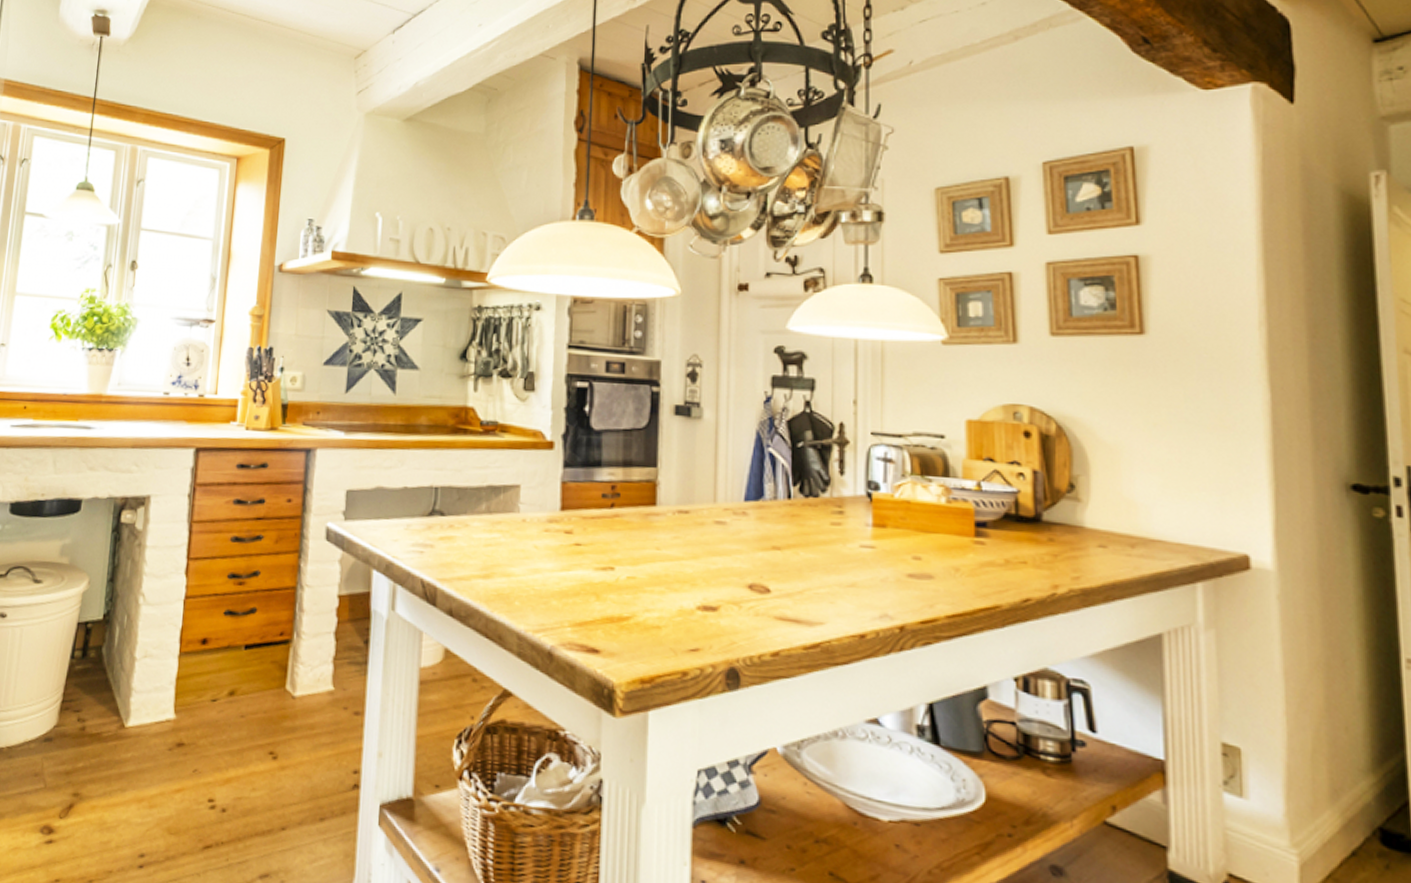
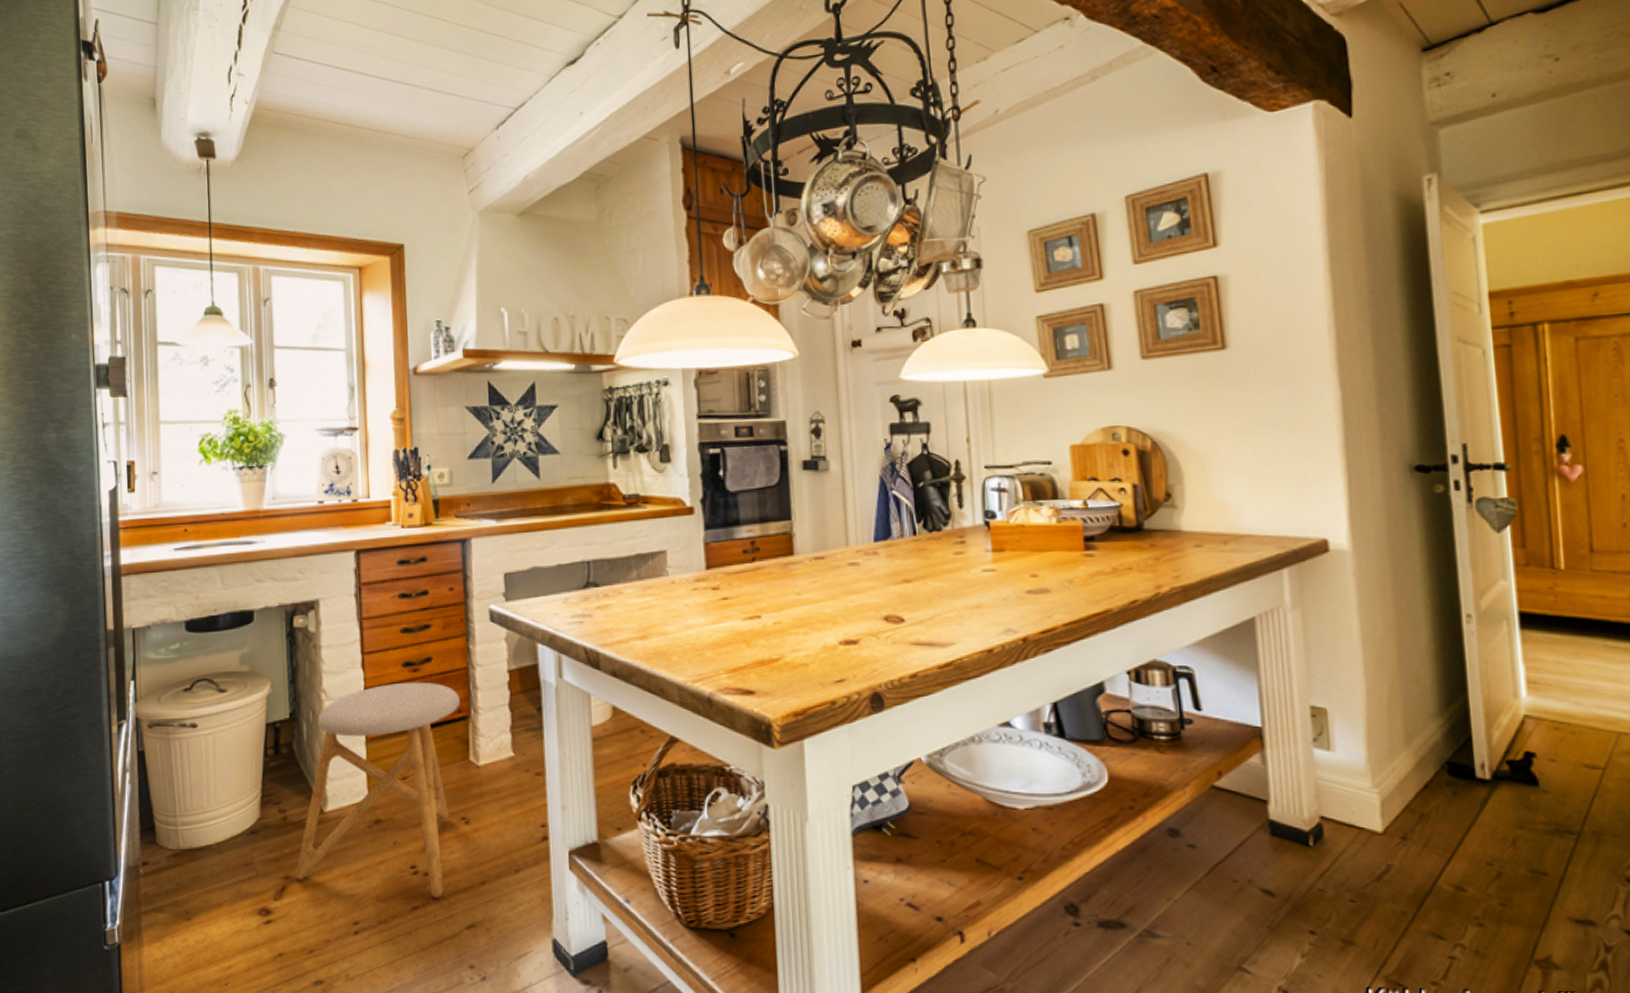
stool: none [85,595,284,839] -> present [295,682,461,898]

